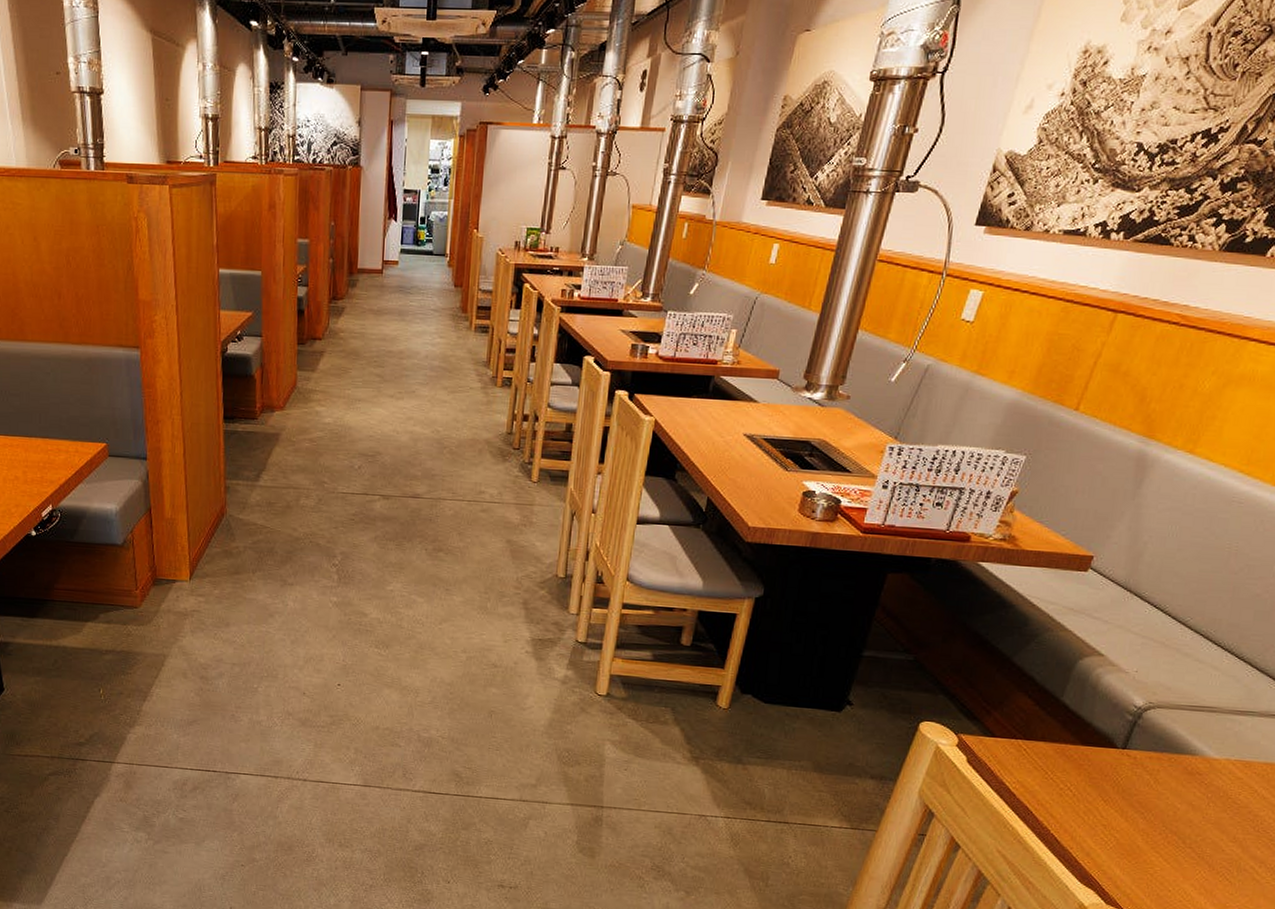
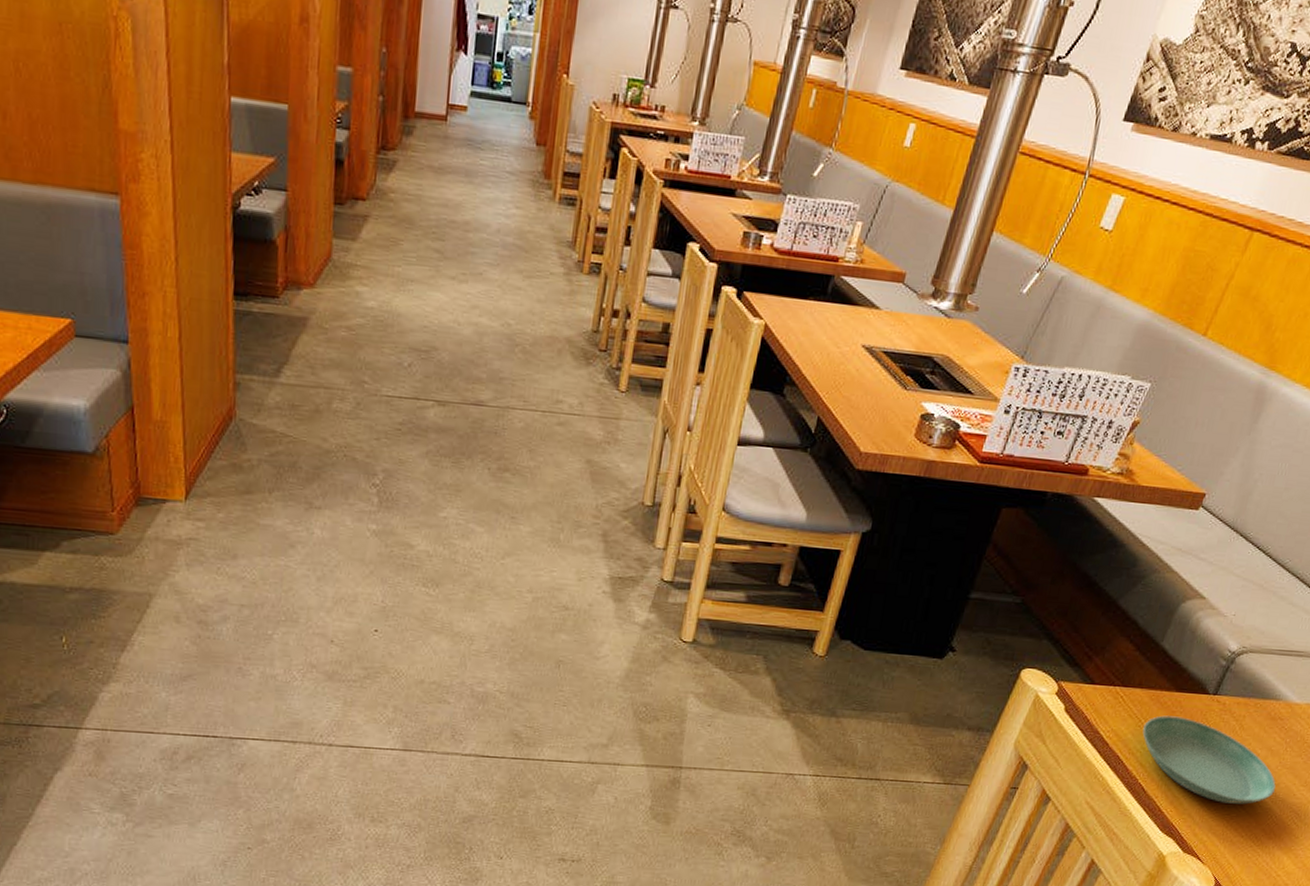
saucer: none [1050,768,1201,859] -> present [1142,715,1276,804]

